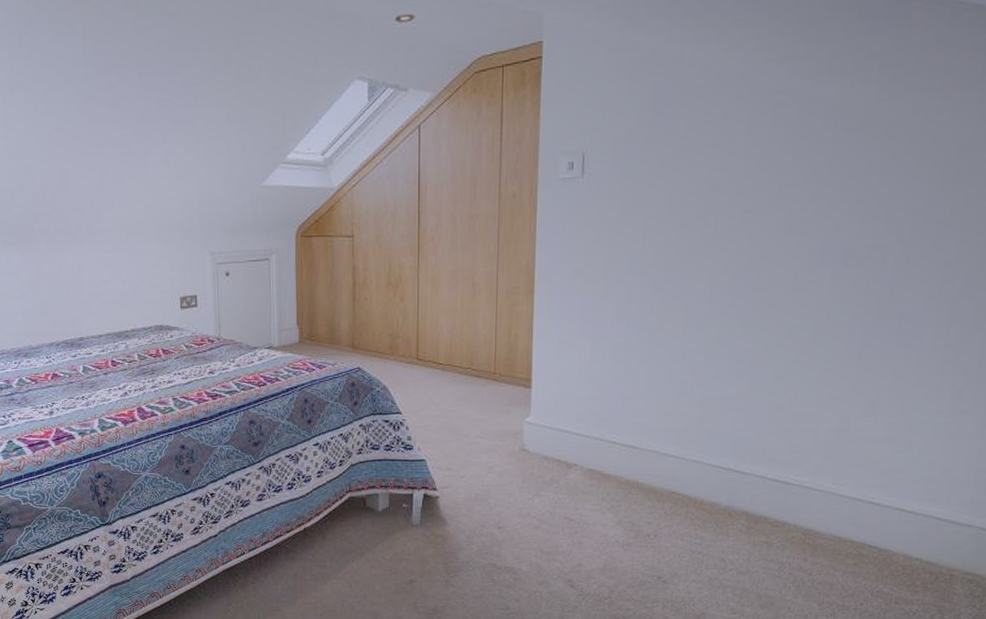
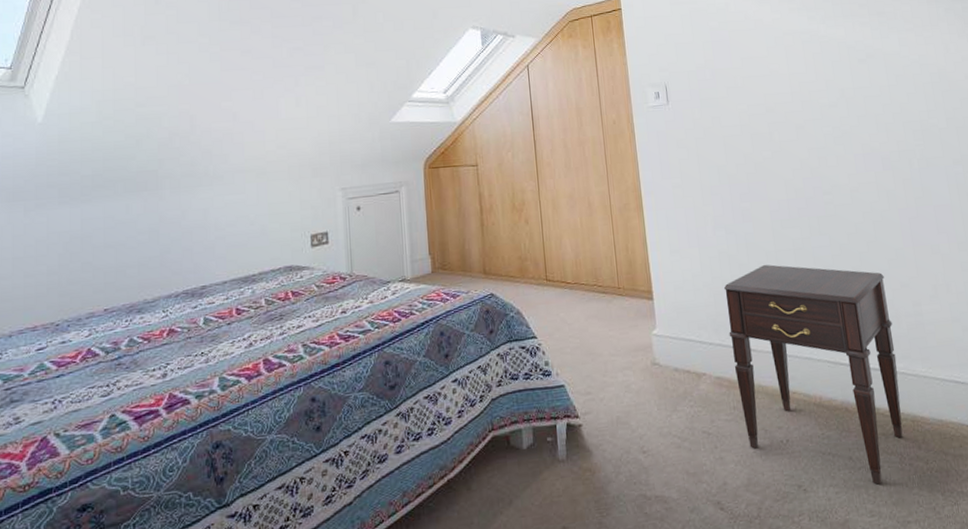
nightstand: none [610,363,812,587] -> present [723,264,903,485]

